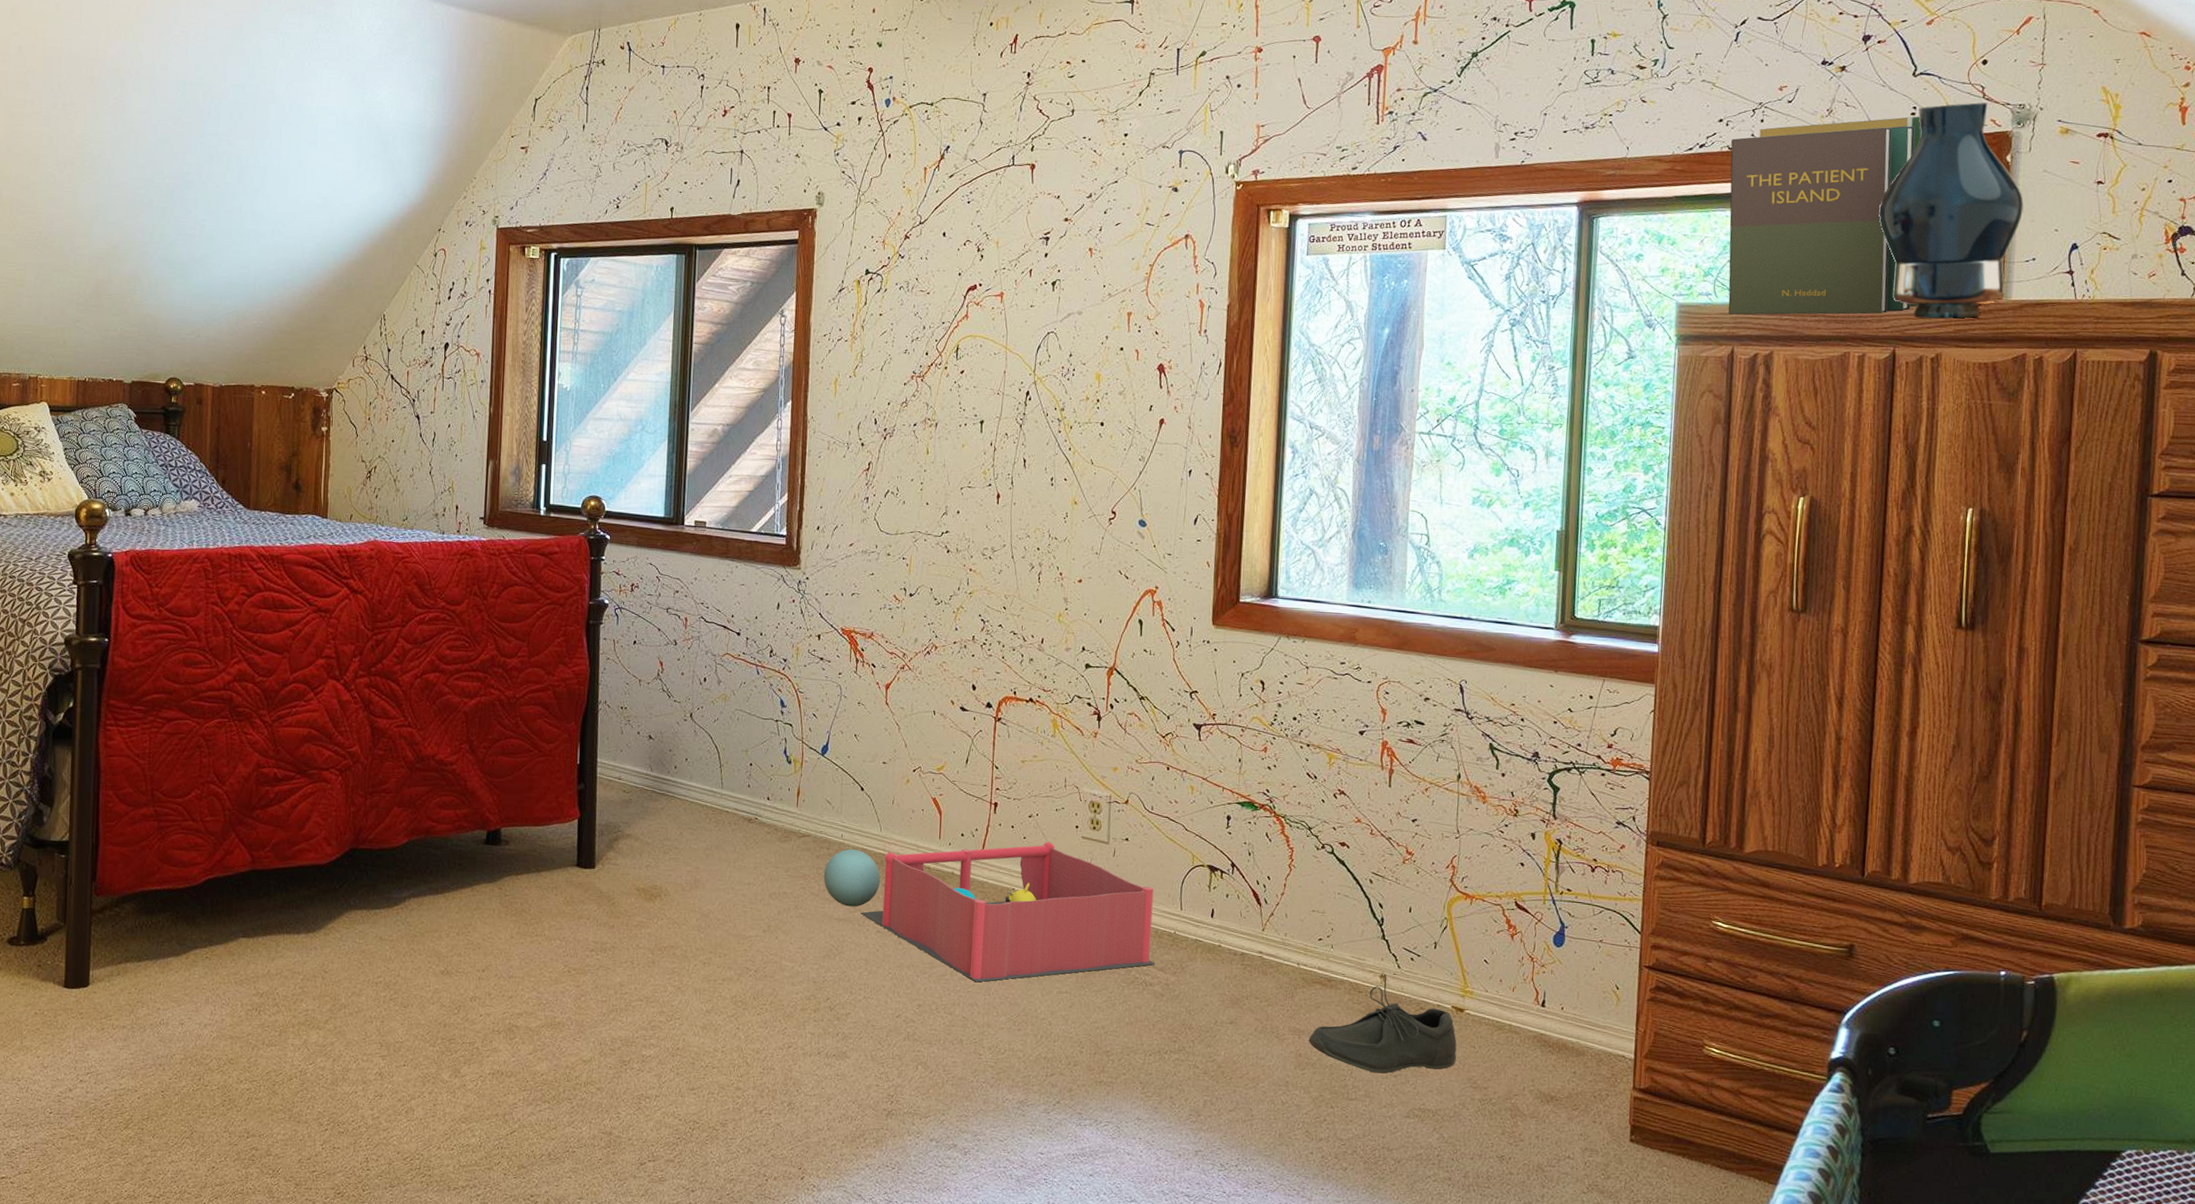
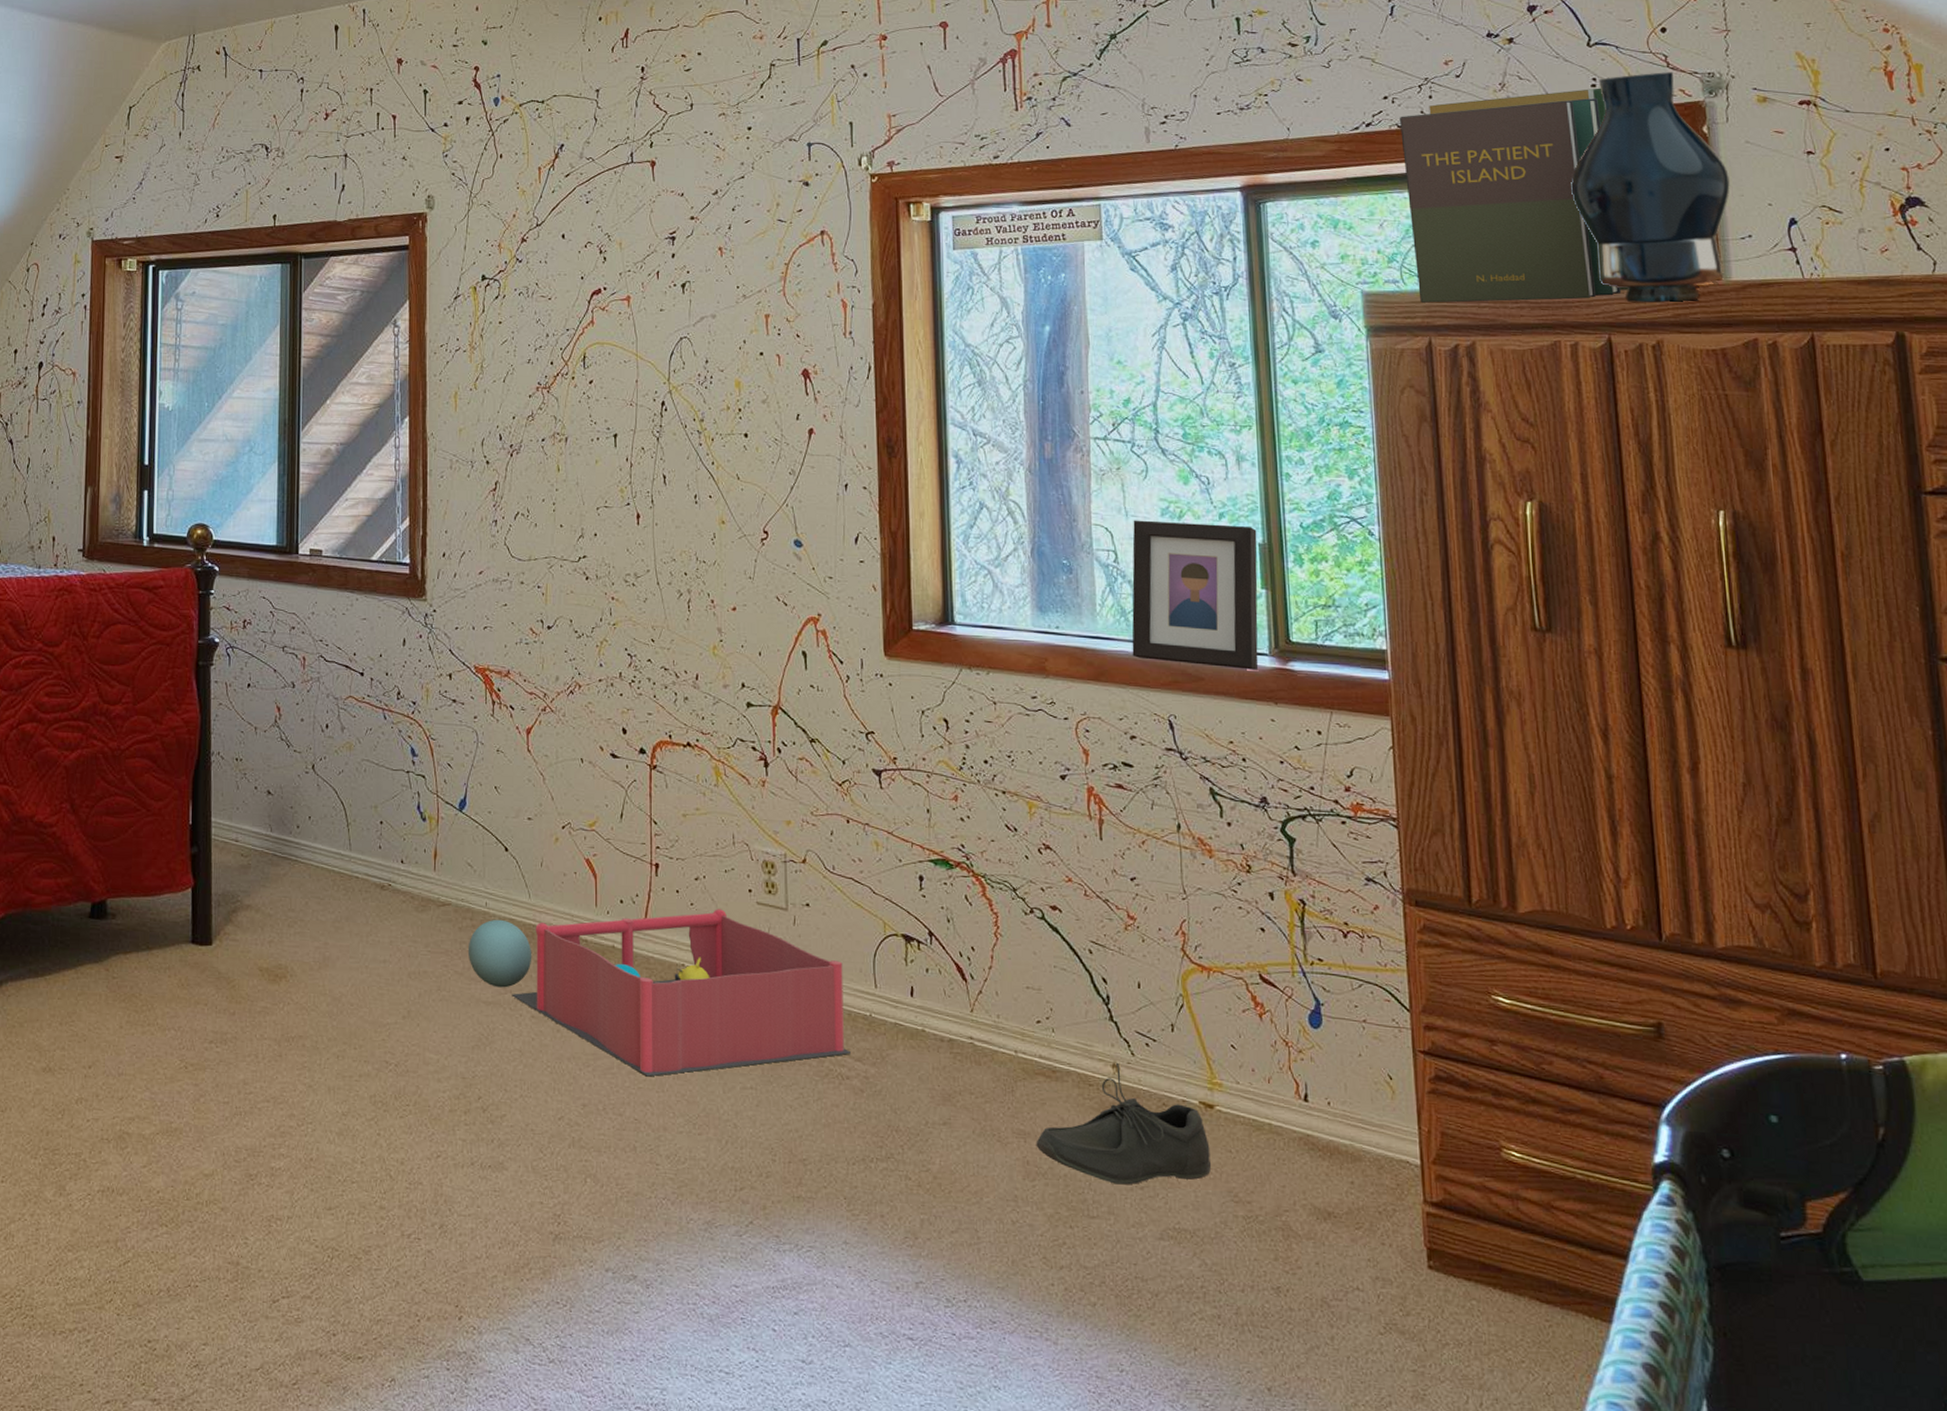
picture frame: none [1433,507,1557,642] -> present [1132,520,1259,670]

